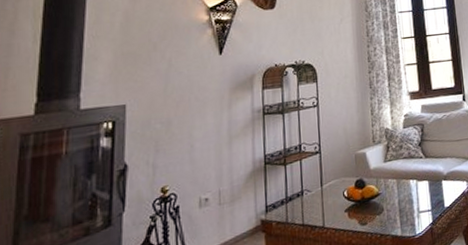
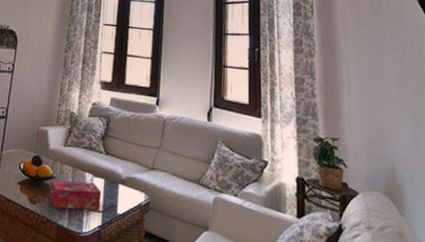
tissue box: none [378,187,429,222] -> present [49,180,102,211]

